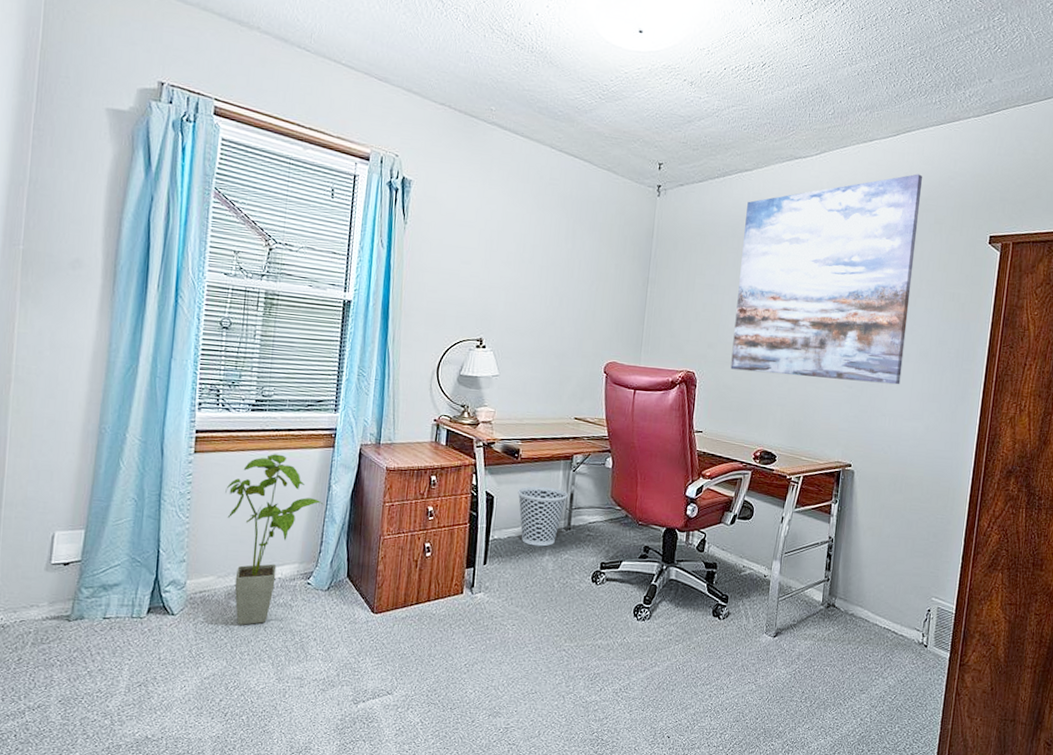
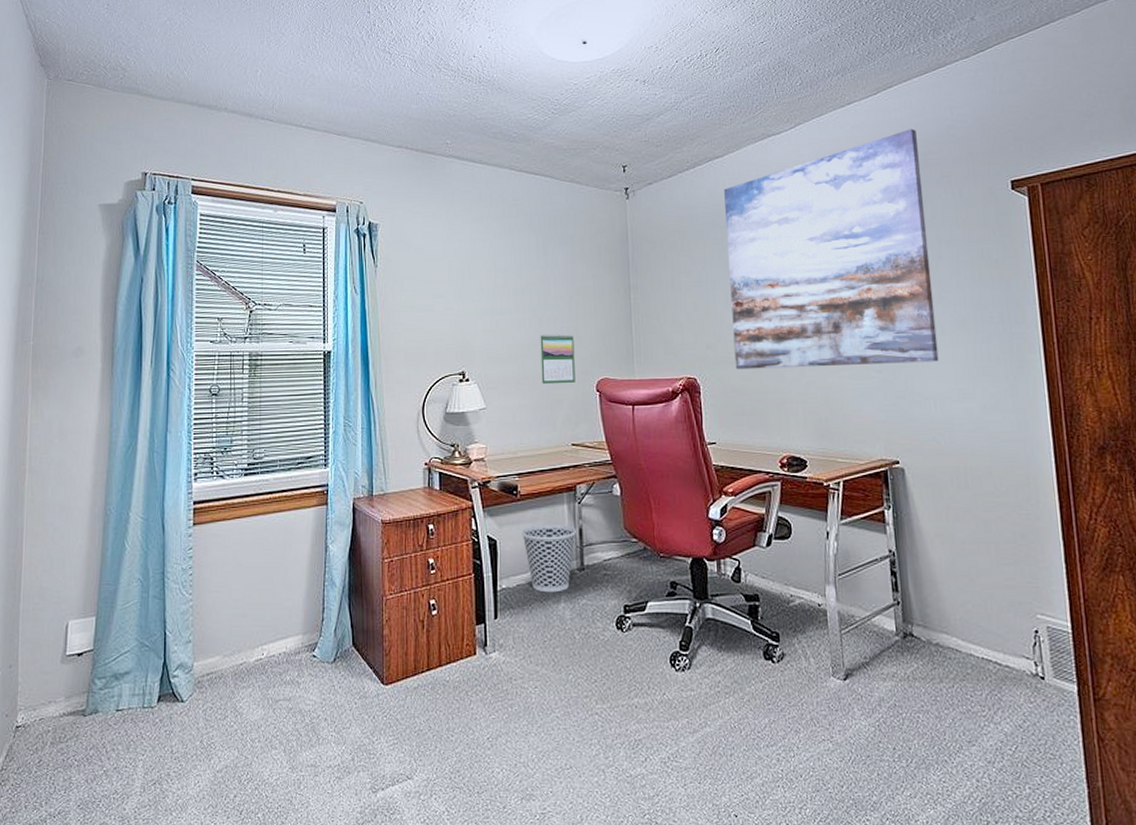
house plant: present [225,454,324,625] -> none [225,518,322,708]
calendar: none [554,313,590,362] -> present [540,333,576,385]

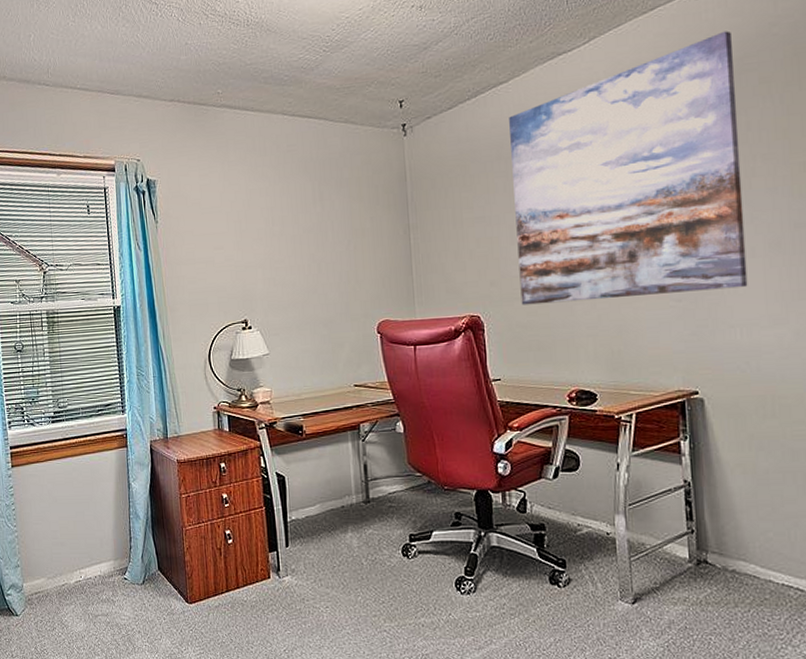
wastebasket: present [521,524,576,593] -> none [308,460,361,523]
calendar: present [540,333,576,385] -> none [319,278,356,329]

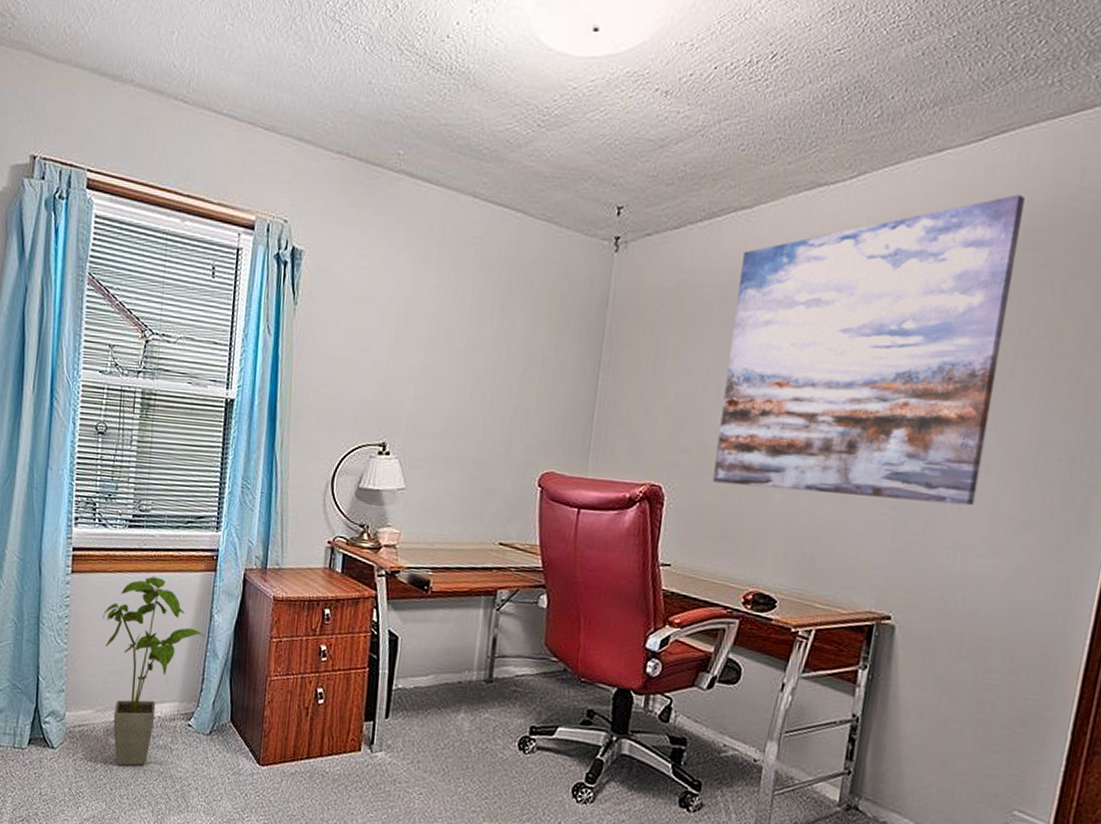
house plant: none [42,459,127,622] -> present [103,576,205,766]

